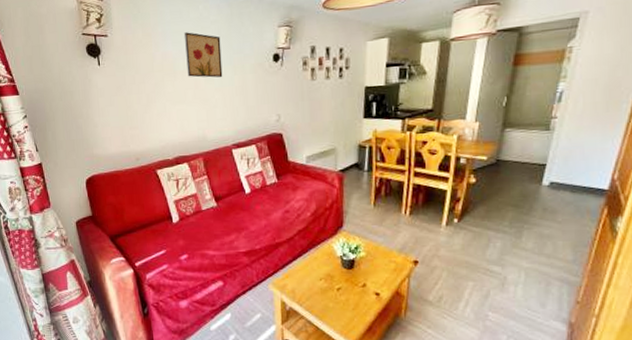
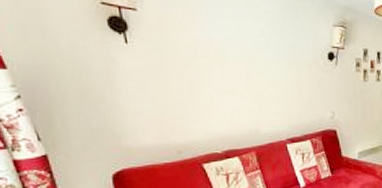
wall art: present [183,32,223,78] -> none [232,18,277,70]

